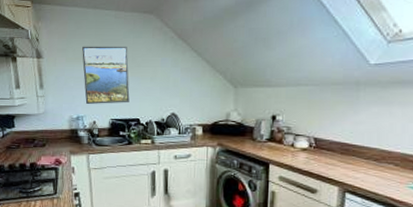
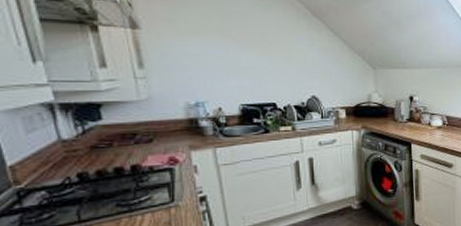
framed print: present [82,46,130,104] -> none [197,16,262,87]

